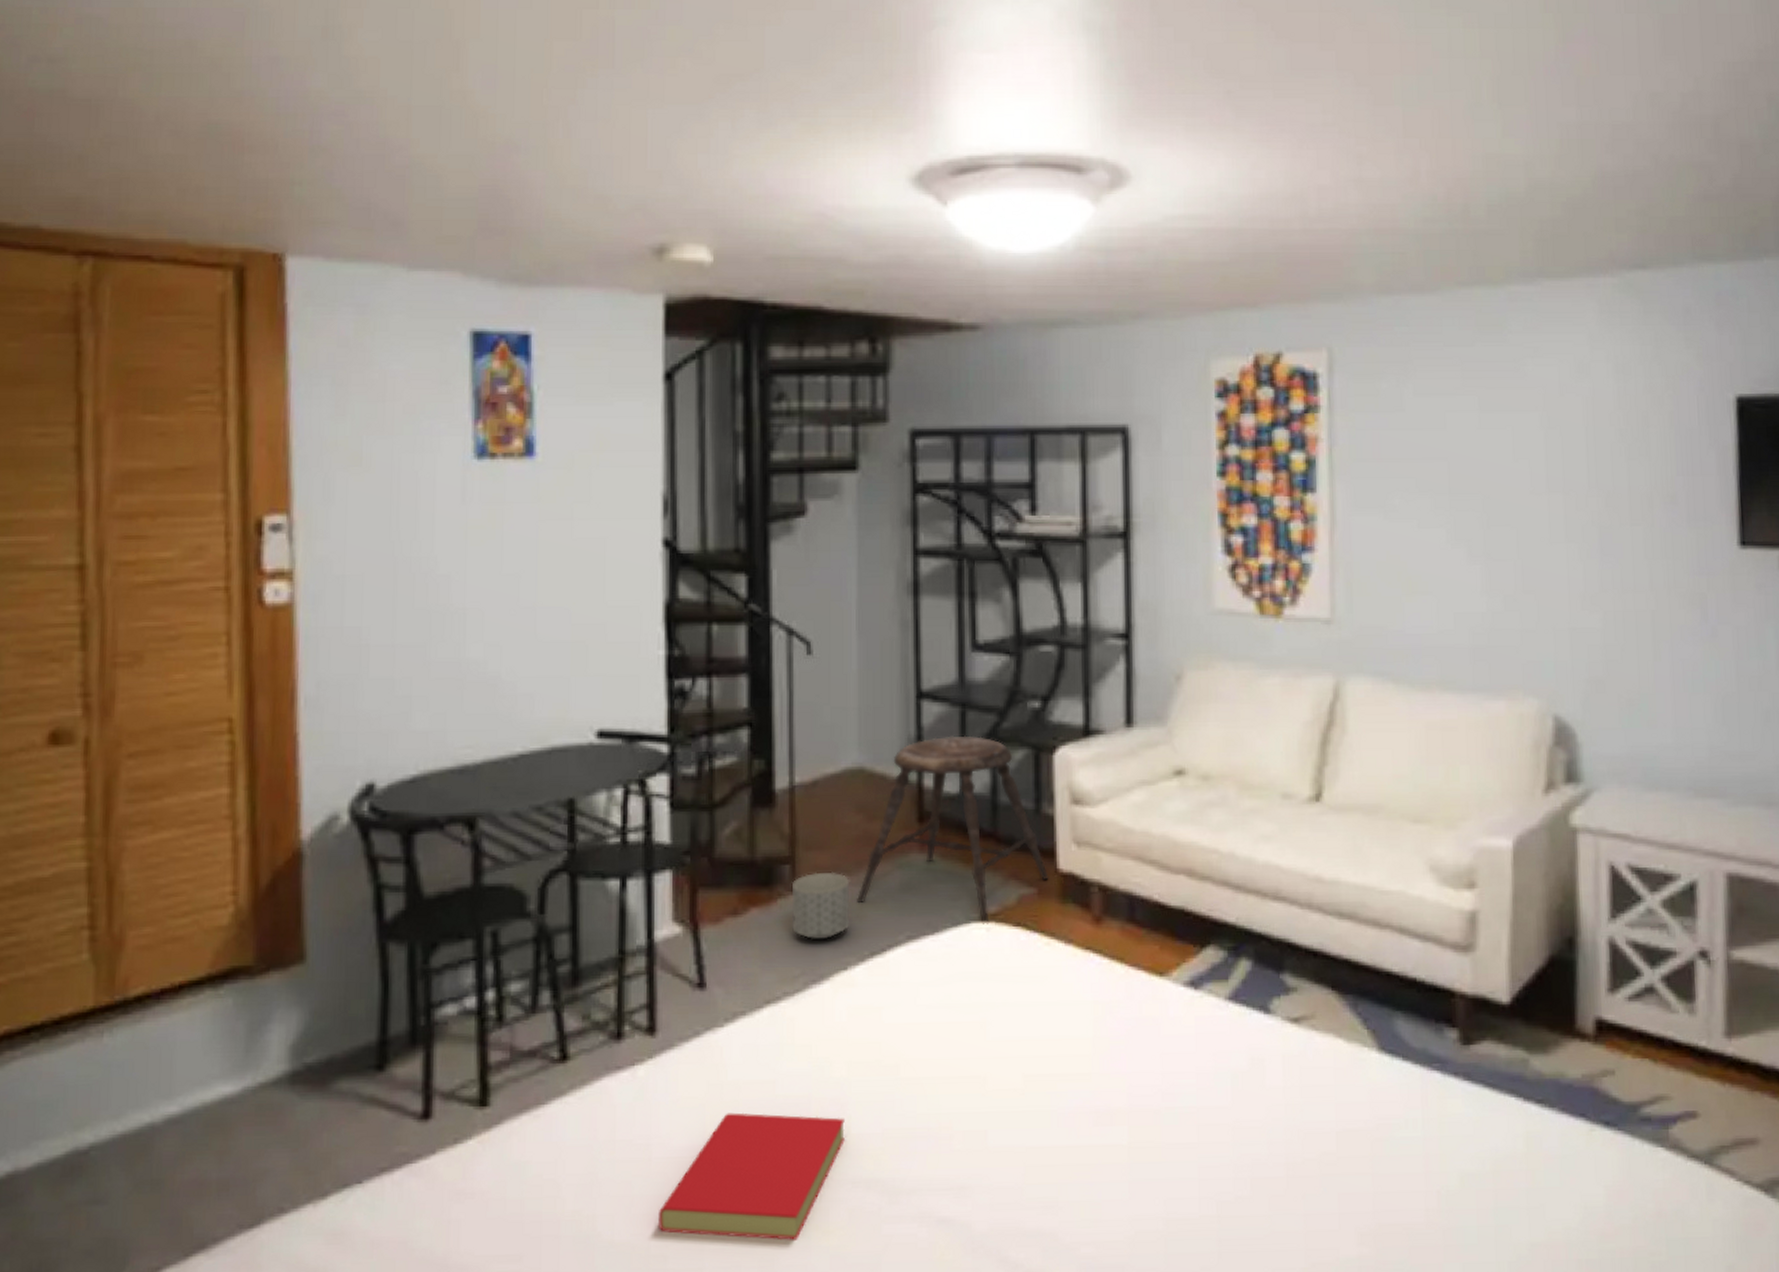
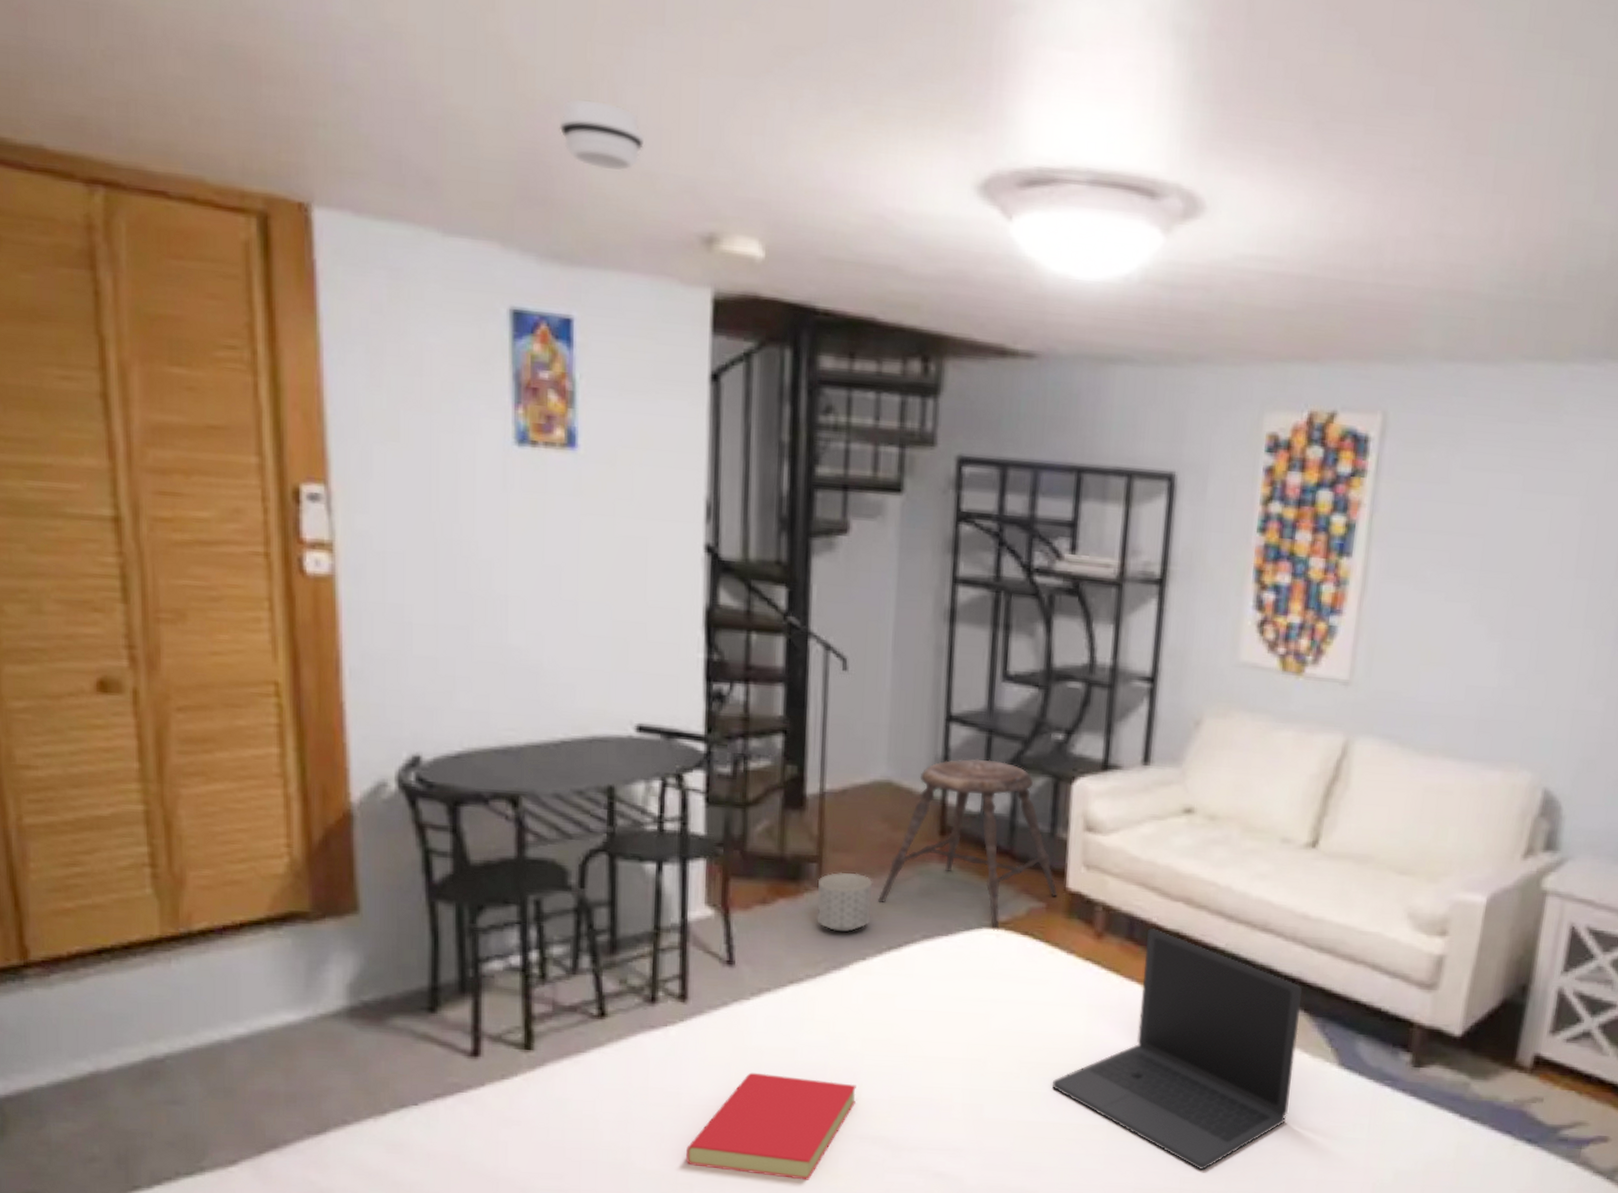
smoke detector: none [517,138,598,197] -> present [559,99,645,171]
laptop: none [1062,907,1329,1190] -> present [1053,928,1303,1170]

